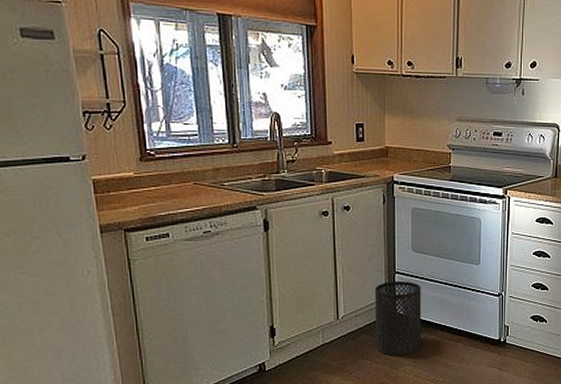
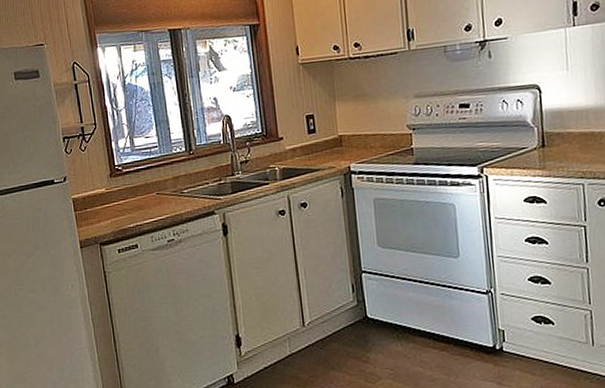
trash can: present [374,281,422,355] -> none [340,281,400,367]

